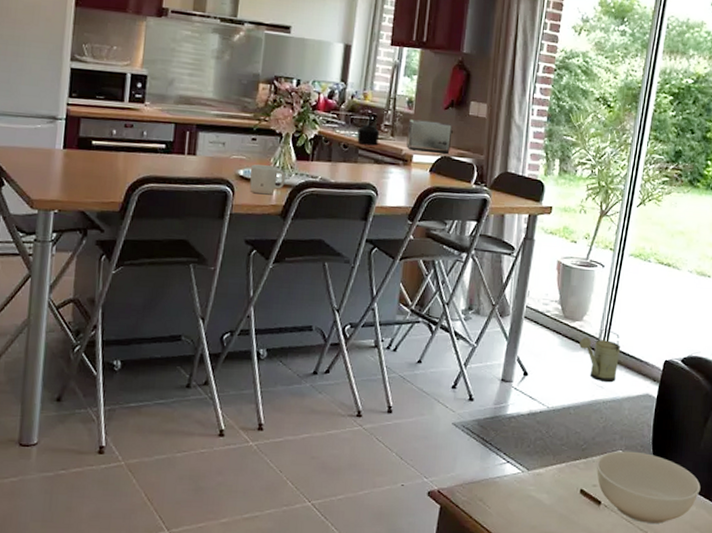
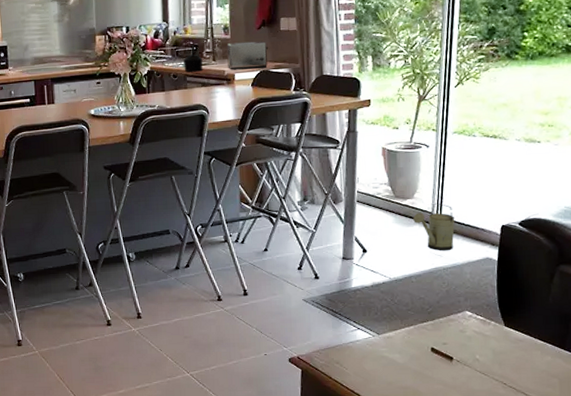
mug: present [249,164,286,195] -> none [100,102,129,128]
bowl: present [596,450,701,524] -> none [443,310,554,374]

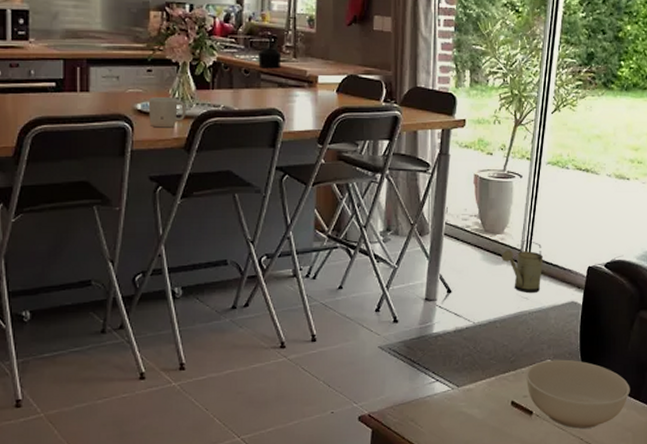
mug: none [100,102,129,128] -> present [149,97,186,128]
toaster: present [226,40,268,70] -> none [310,38,358,73]
bowl: none [443,310,554,374] -> present [525,359,630,429]

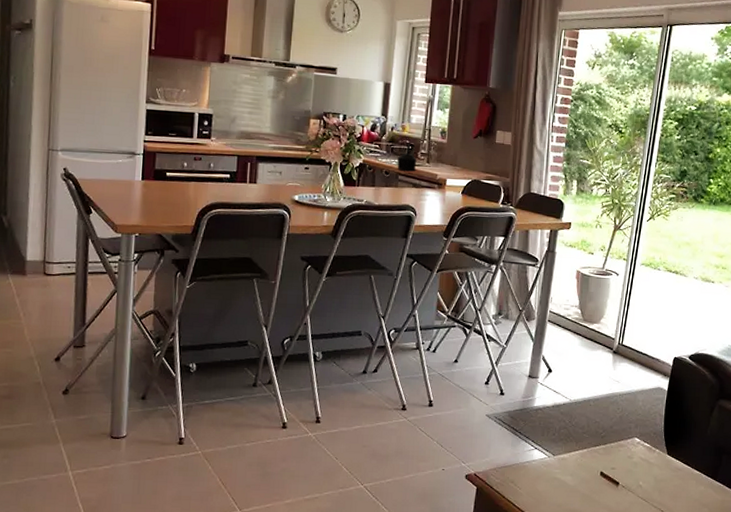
mug: present [149,97,186,128] -> none [304,190,335,217]
watering can: present [502,239,544,294] -> none [597,330,635,378]
bowl: present [525,359,630,429] -> none [614,437,708,502]

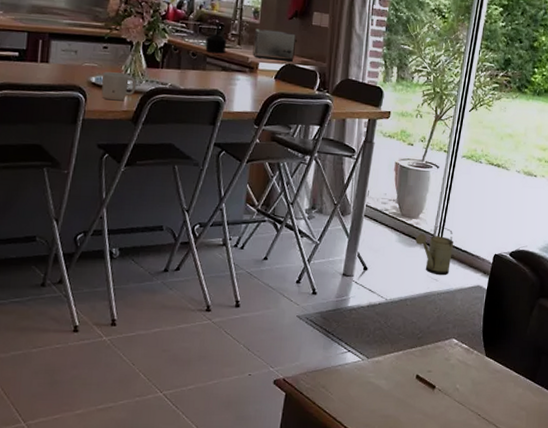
mug: none [304,190,335,217] -> present [101,72,137,101]
toaster: none [441,147,482,178] -> present [252,28,297,62]
watering can: none [597,330,635,378] -> present [415,225,454,276]

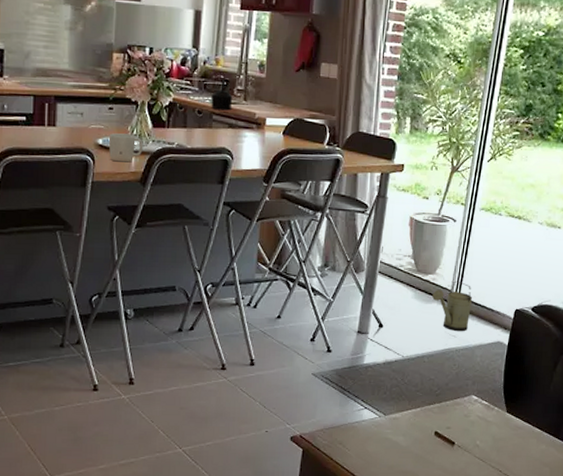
toaster: present [252,28,297,62] -> none [259,83,305,117]

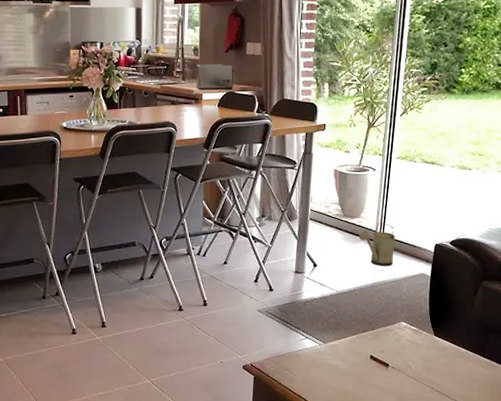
mug: present [109,133,143,162] -> none [72,116,100,141]
kettle: present [211,79,233,111] -> none [155,64,173,90]
toaster: none [259,83,305,117] -> present [196,63,234,91]

